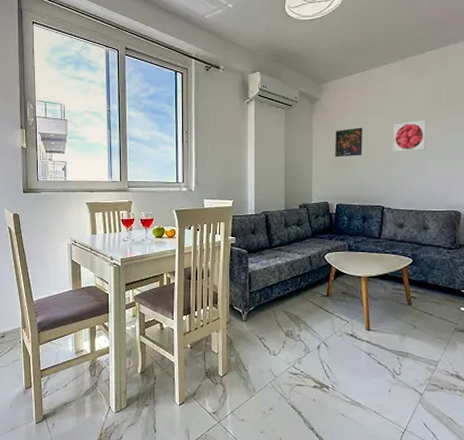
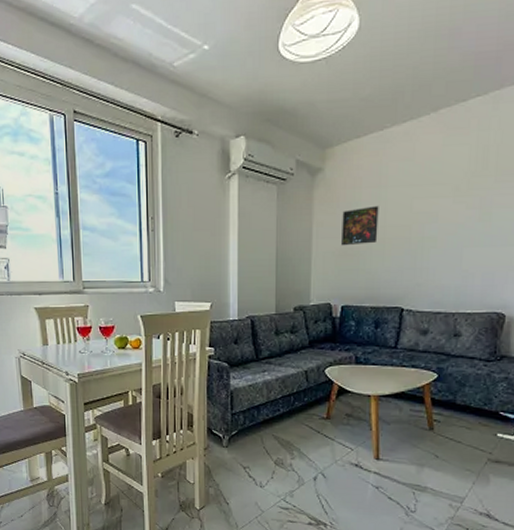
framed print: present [393,119,427,152] -> none [418,192,466,237]

